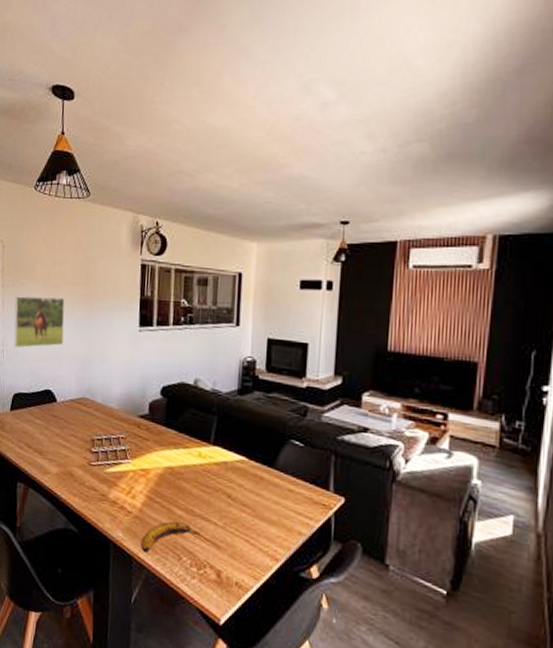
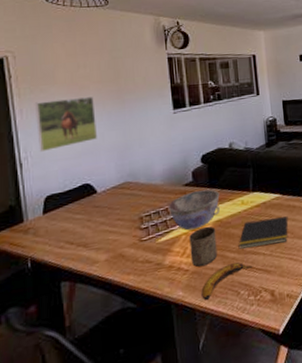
bowl: none [120,426,176,470] -> present [168,189,220,231]
cup: none [135,469,166,514] -> present [189,226,218,267]
notepad: none [187,479,252,519] -> present [238,216,289,249]

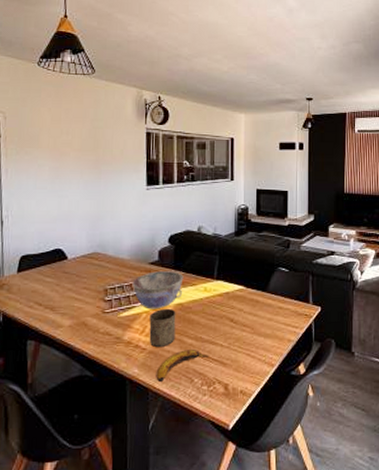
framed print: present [34,97,97,153] -> none [19,164,73,213]
notepad: present [238,216,289,249] -> none [197,309,250,337]

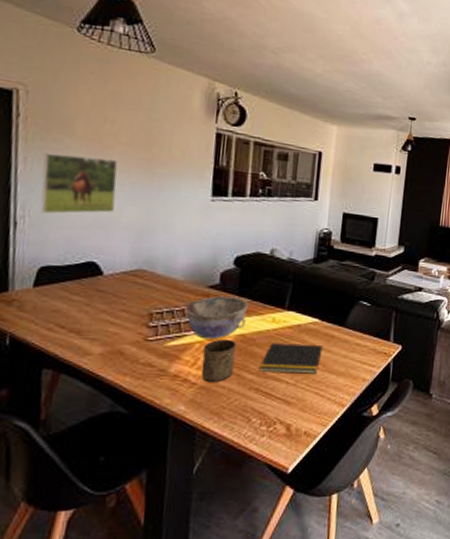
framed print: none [19,164,73,213] -> present [40,152,118,214]
banana: present [156,350,209,383] -> none [206,386,272,422]
notepad: none [197,309,250,337] -> present [259,343,323,374]

